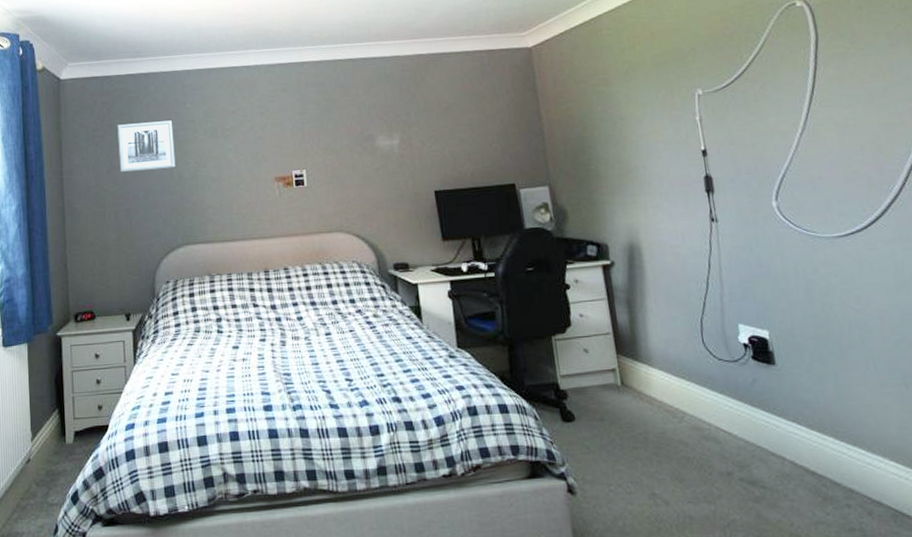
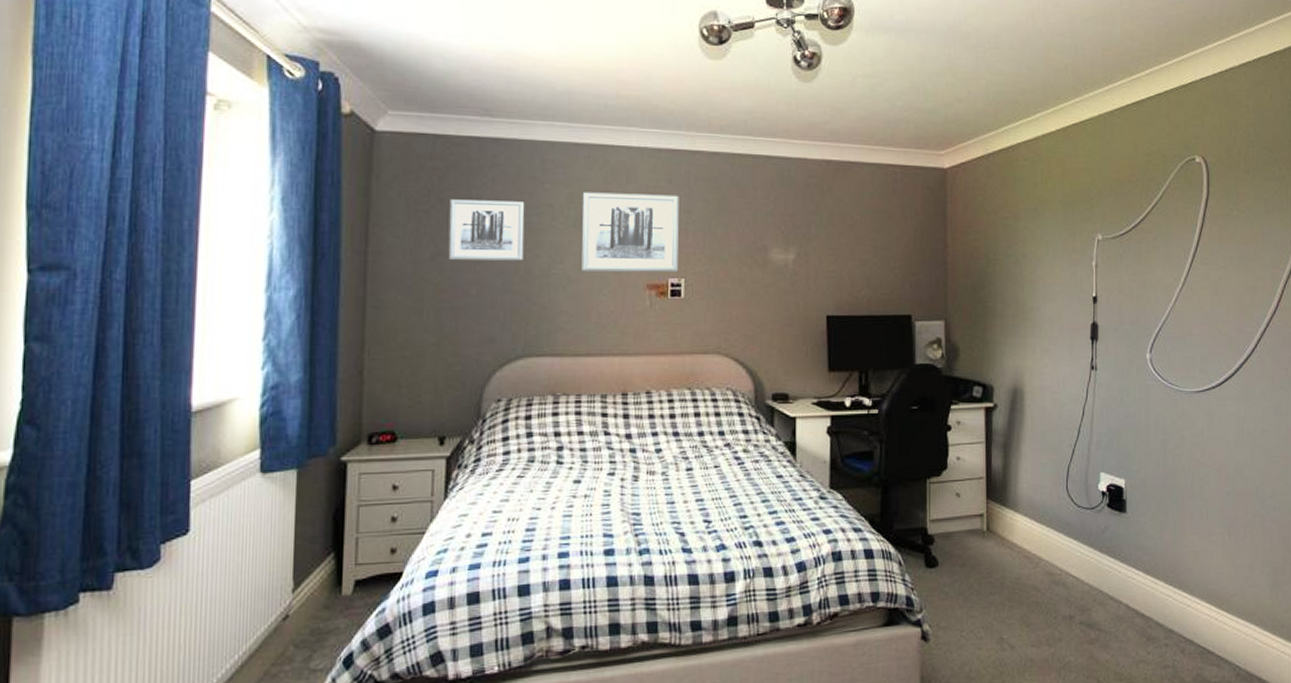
wall art: none [215,100,300,172] -> present [581,192,679,273]

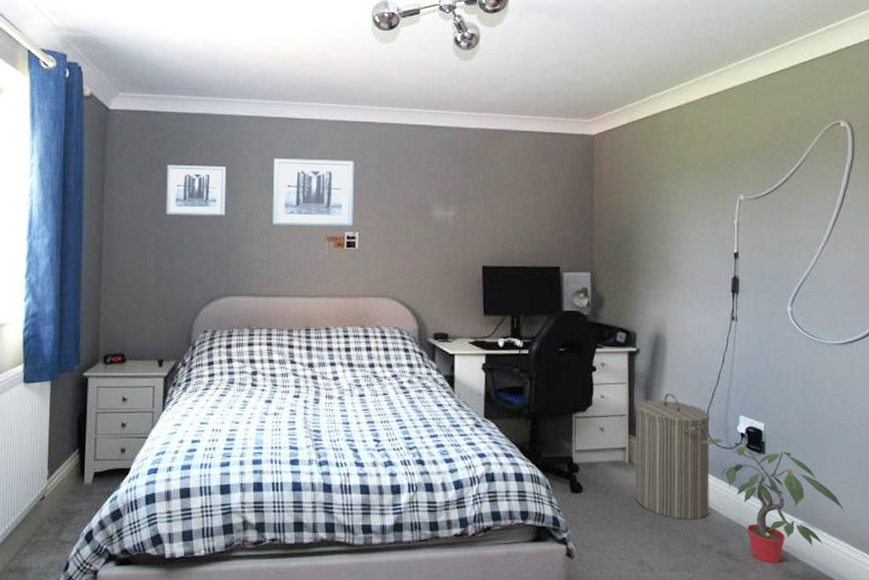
laundry hamper: none [993,451,1071,590] -> present [635,393,710,520]
potted plant: none [1061,498,1206,631] -> present [701,438,845,564]

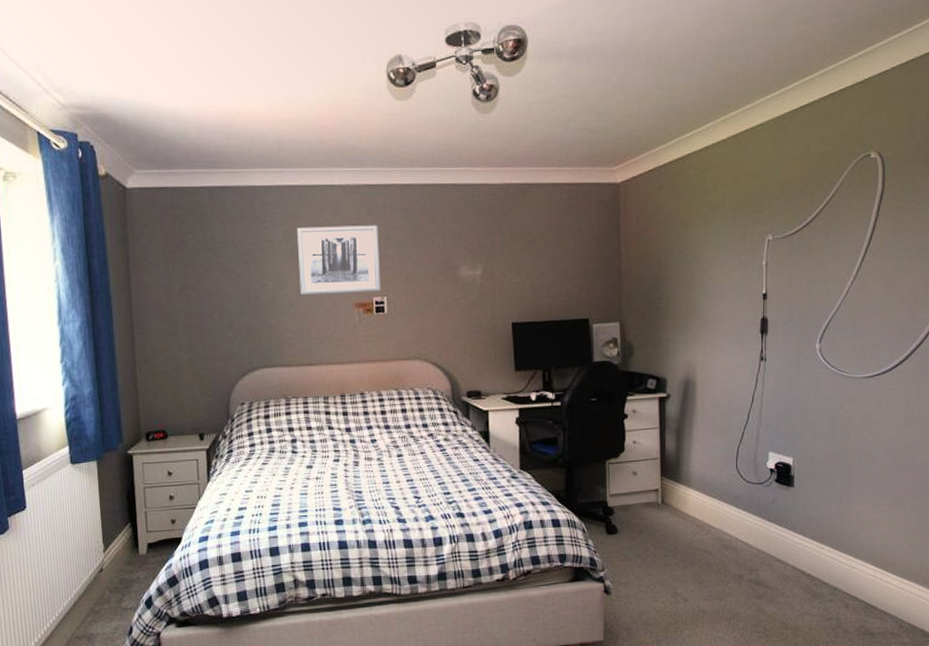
wall art: present [165,165,227,216] -> none [190,239,253,292]
laundry hamper: present [635,393,710,520] -> none [667,434,740,553]
potted plant: present [701,438,845,564] -> none [731,475,871,588]

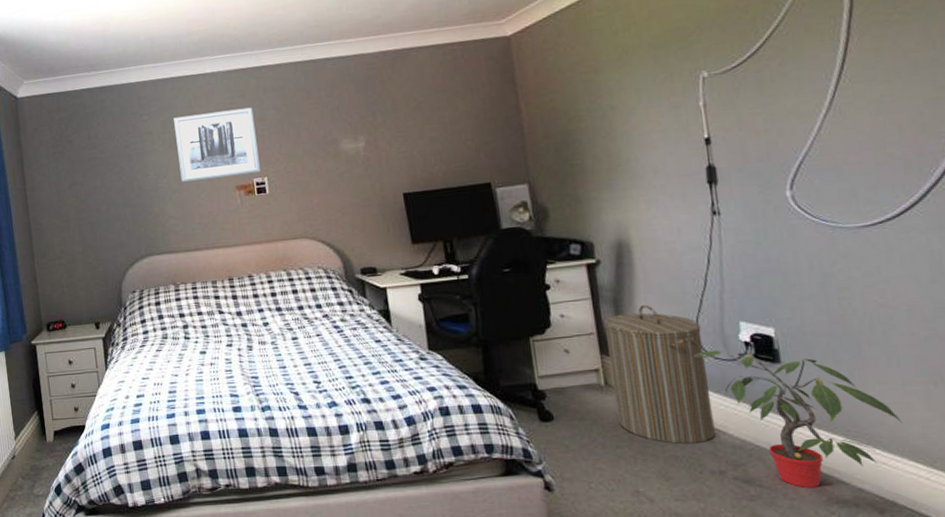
laundry hamper: none [667,434,740,553] -> present [603,304,715,444]
potted plant: none [731,475,871,588] -> present [693,350,904,489]

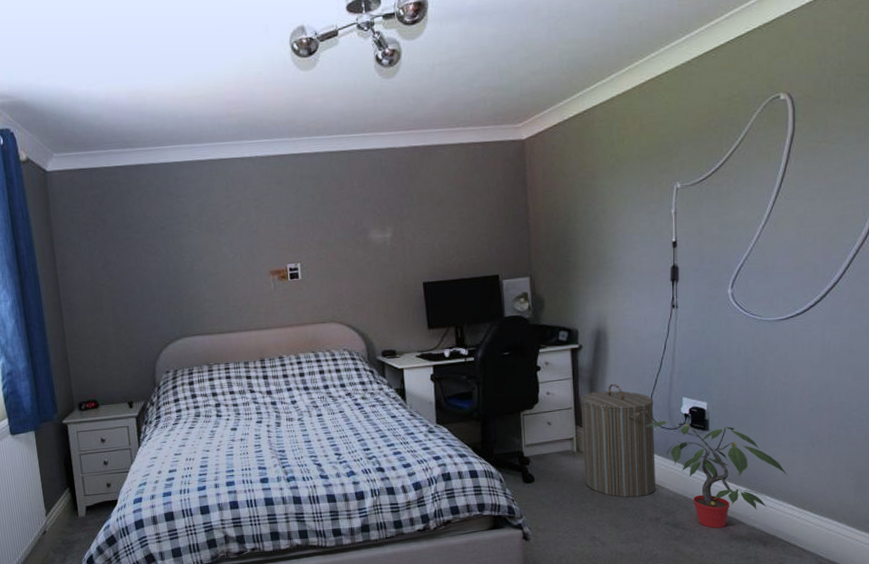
wall art: present [173,107,261,183] -> none [210,194,295,266]

